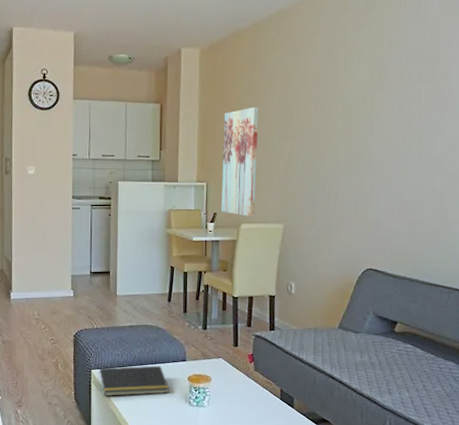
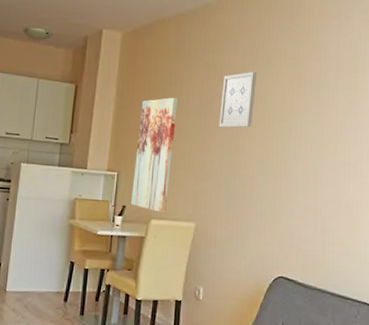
wall art: none [300,73,335,132] -> present [219,71,256,128]

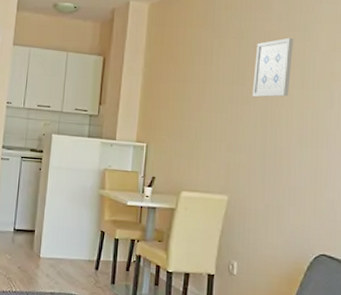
wall art: present [131,97,179,213] -> none [161,67,209,185]

